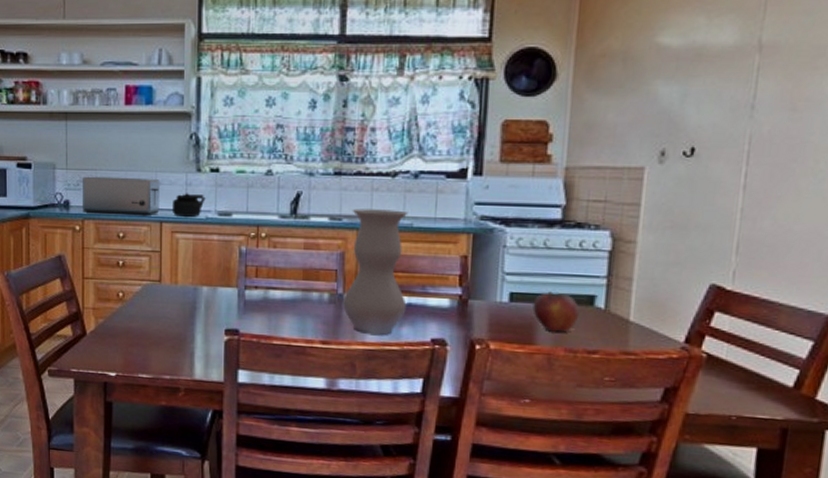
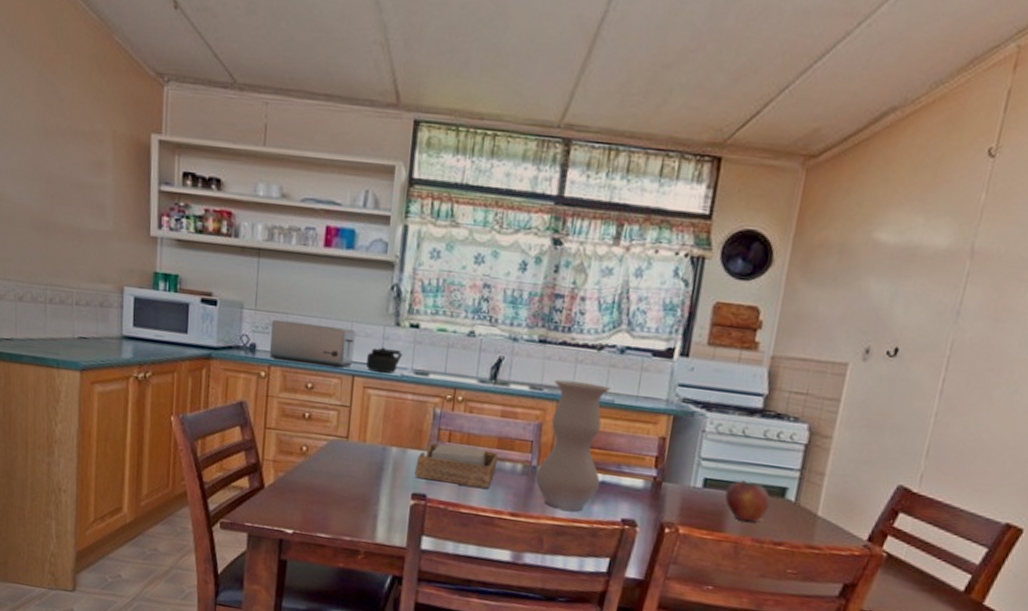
napkin holder: none [226,279,305,319] -> present [415,442,499,489]

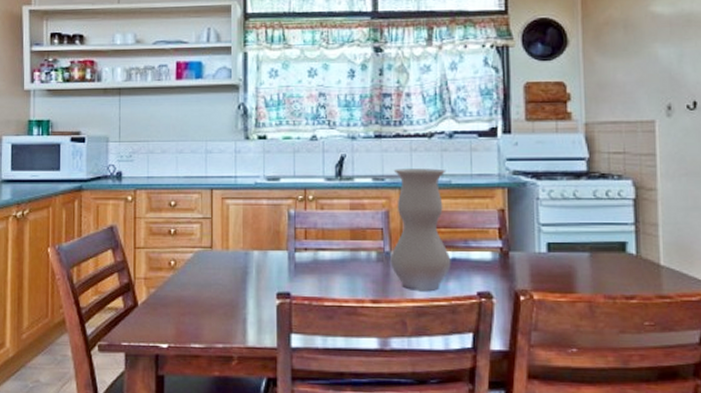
toaster: present [269,319,355,368] -> none [134,147,210,184]
kettle: present [365,347,403,374] -> none [222,160,254,183]
napkin holder: present [415,442,499,489] -> none [277,241,353,279]
fruit: present [724,480,771,522] -> none [570,240,614,279]

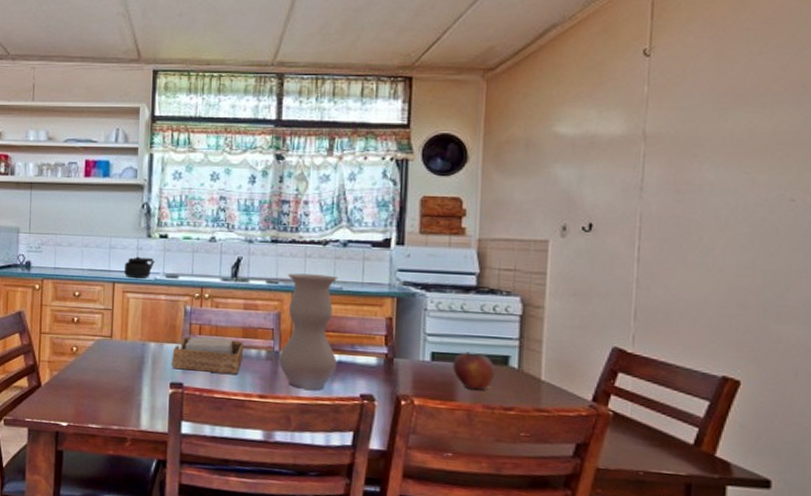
kettle: none [222,160,254,183] -> present [123,256,155,278]
napkin holder: none [277,241,353,279] -> present [171,336,244,374]
fruit: none [570,240,614,279] -> present [452,351,496,390]

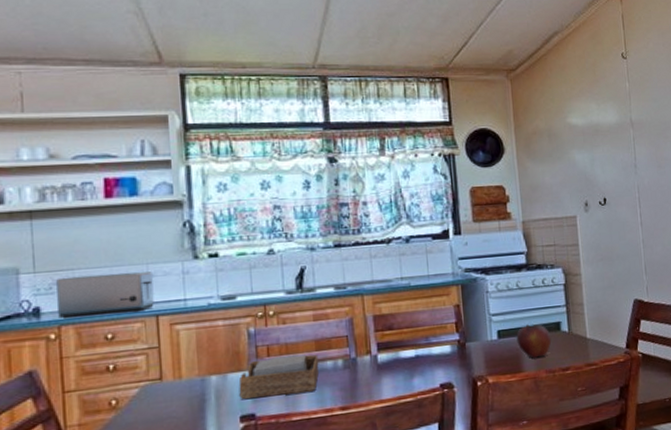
toaster: none [42,240,114,277] -> present [56,271,154,318]
kettle: present [123,256,155,278] -> none [168,281,206,307]
vase: present [279,273,339,391] -> none [354,272,415,393]

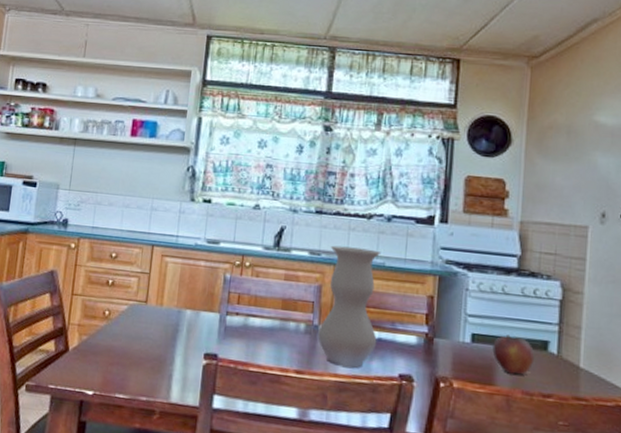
toaster: present [56,271,154,318] -> none [79,198,156,239]
napkin holder: present [239,354,319,400] -> none [207,304,283,348]
vase: none [354,272,415,393] -> present [318,245,382,369]

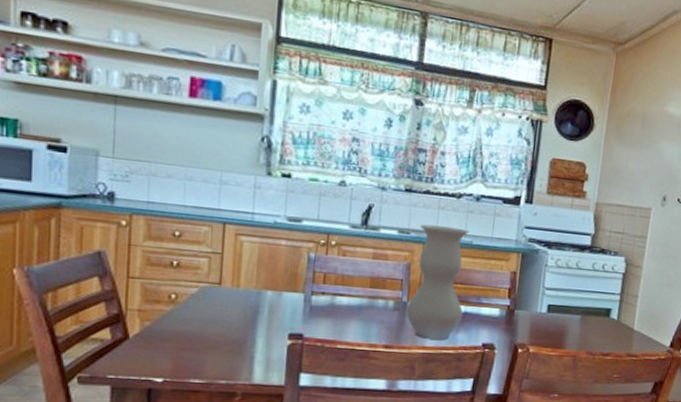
fruit: present [492,334,535,375] -> none [564,304,599,338]

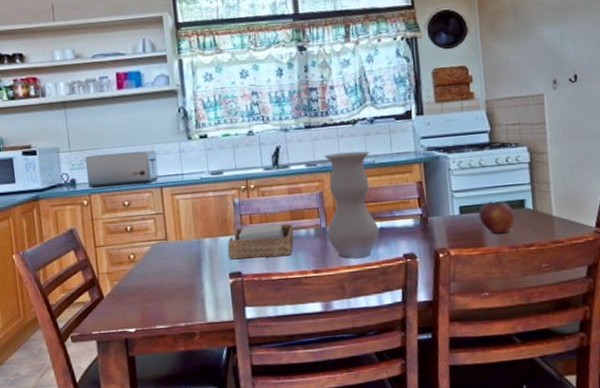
toaster: none [130,168,225,216] -> present [85,150,159,188]
napkin holder: none [291,284,372,325] -> present [227,223,294,260]
fruit: none [564,304,599,338] -> present [478,201,515,234]

